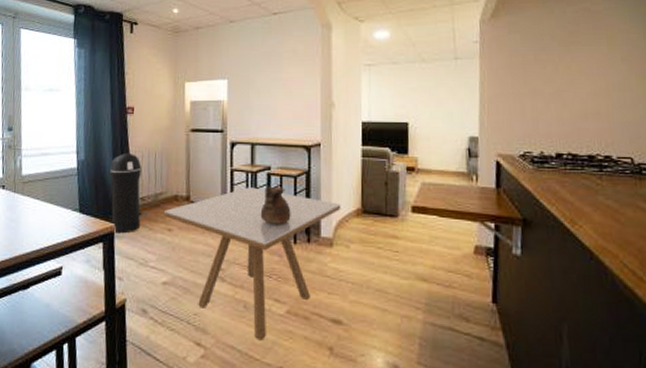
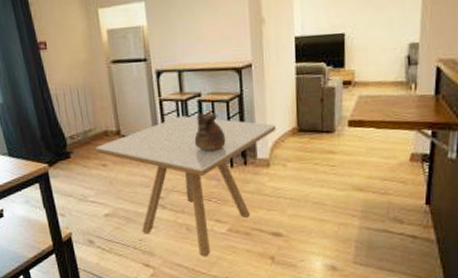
trash can: present [109,152,141,234] -> none [31,91,74,173]

